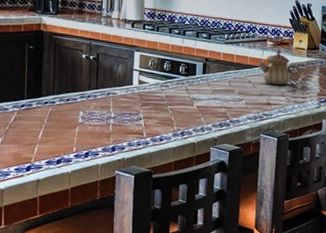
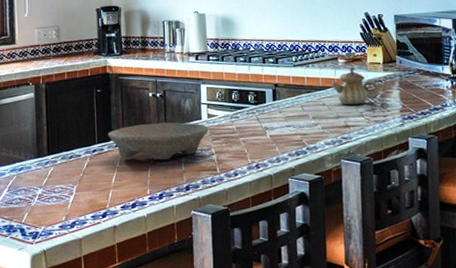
bowl: none [38,84,138,120] -> present [108,122,208,160]

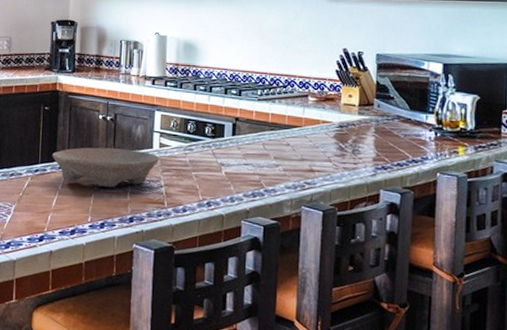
teapot: present [331,67,378,105] -> none [297,107,351,149]

